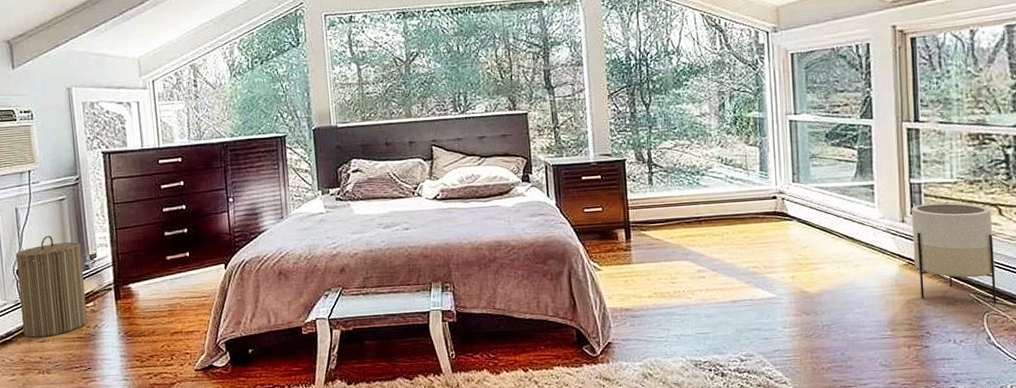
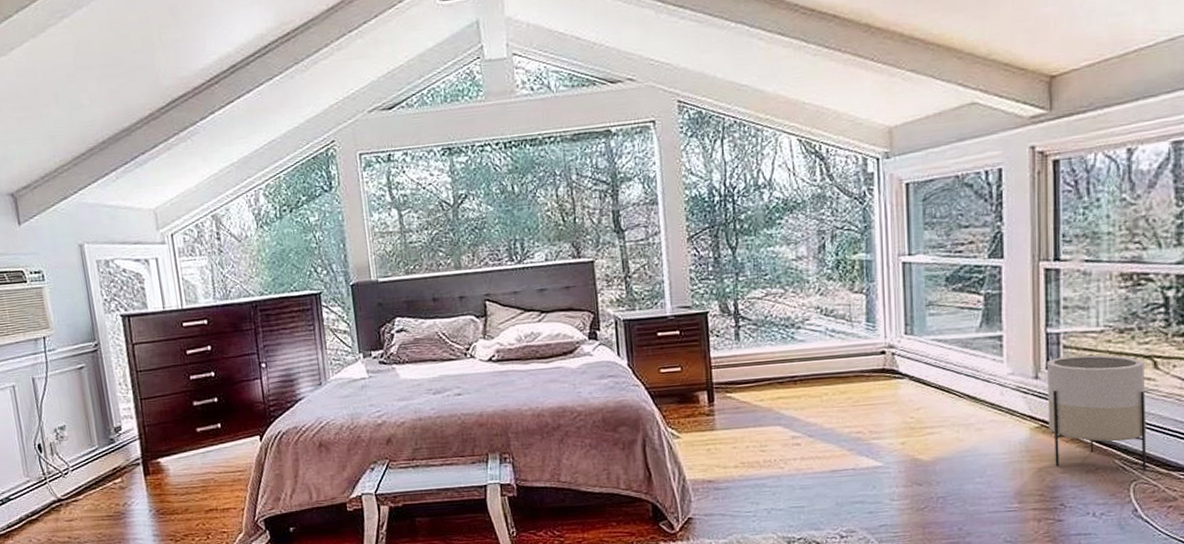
laundry hamper: present [15,235,88,338] -> none [35,407,117,517]

